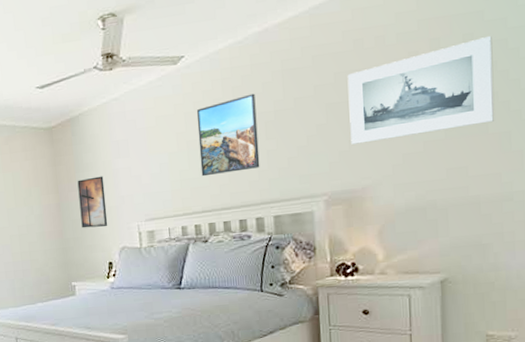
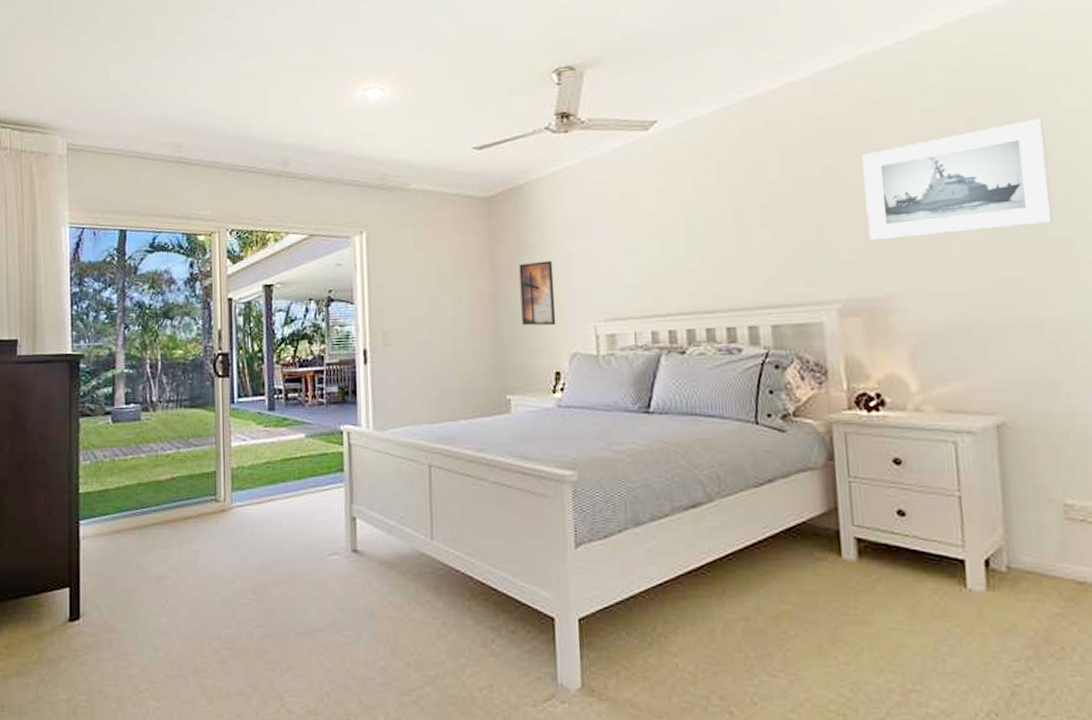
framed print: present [196,93,260,177] -> none [671,170,753,270]

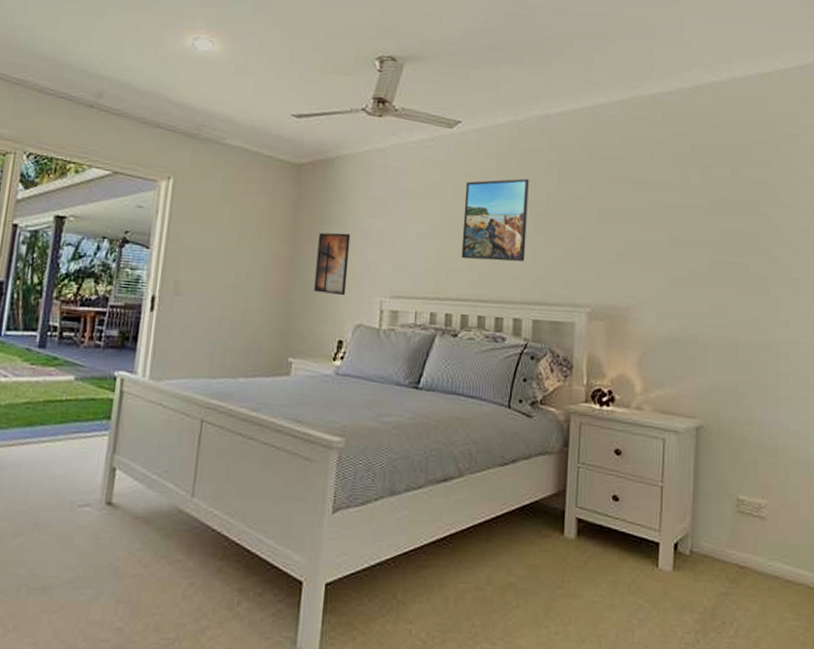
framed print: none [671,170,753,270] -> present [461,178,529,262]
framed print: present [862,119,1053,241] -> none [620,176,756,263]

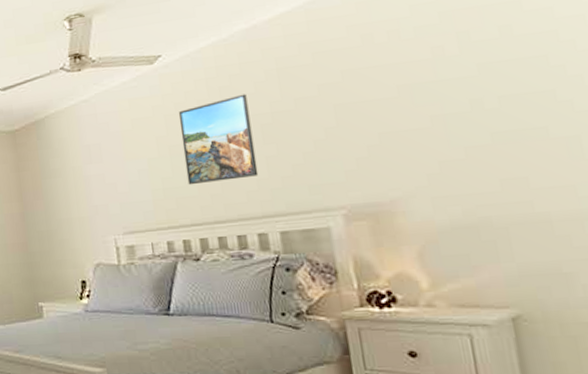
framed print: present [314,232,351,296] -> none [43,183,80,241]

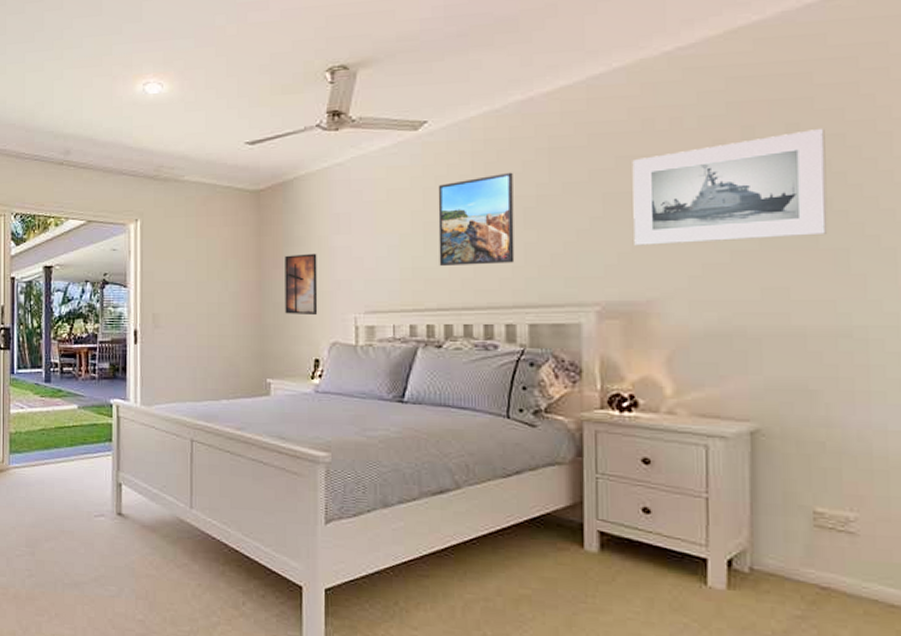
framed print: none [43,183,80,241] -> present [285,253,318,316]
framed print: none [357,28,555,151] -> present [632,129,828,246]

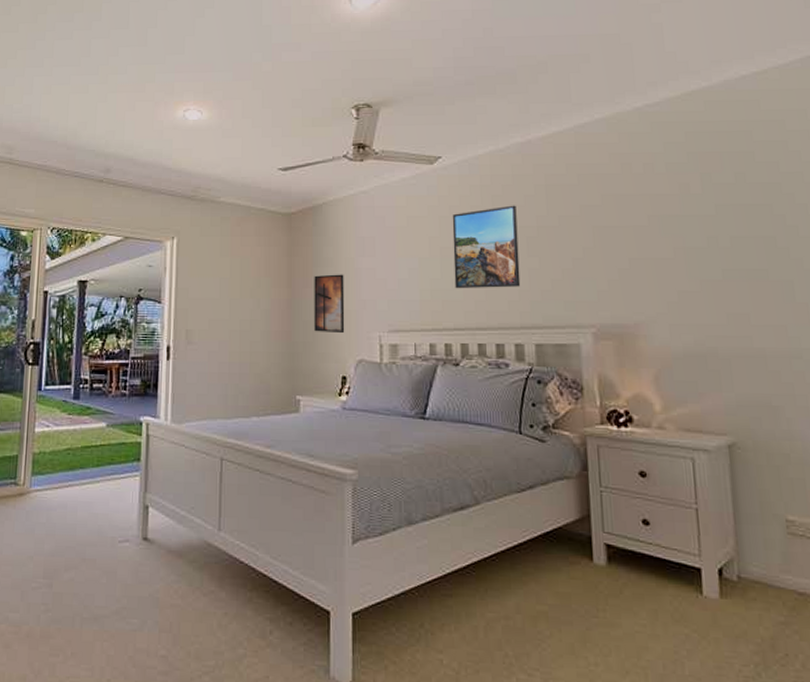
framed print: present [632,129,828,246] -> none [615,178,774,274]

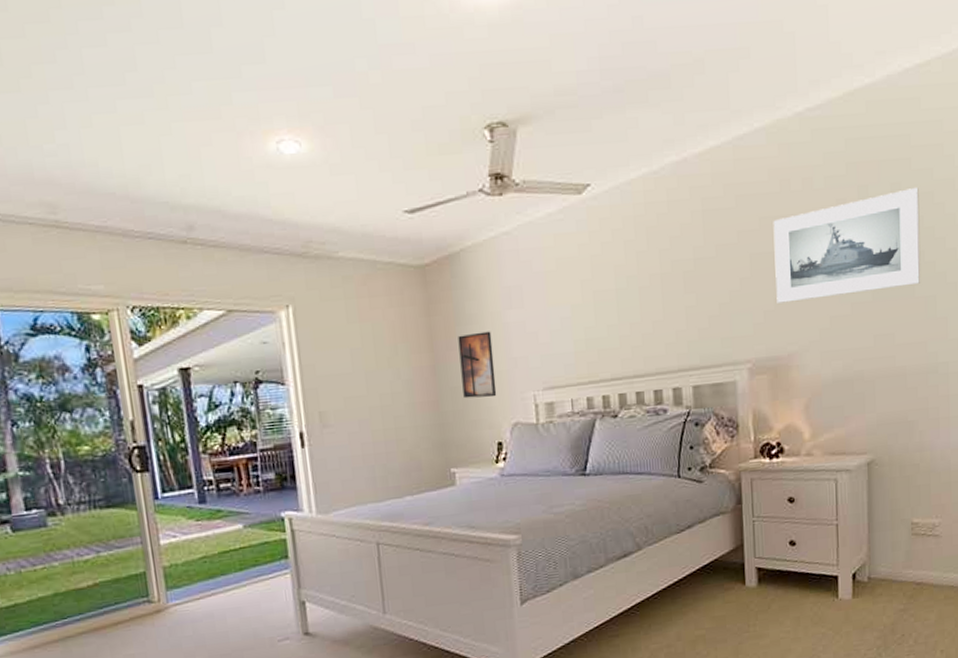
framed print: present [452,205,521,289] -> none [604,236,678,336]
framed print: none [615,178,774,274] -> present [773,188,921,304]

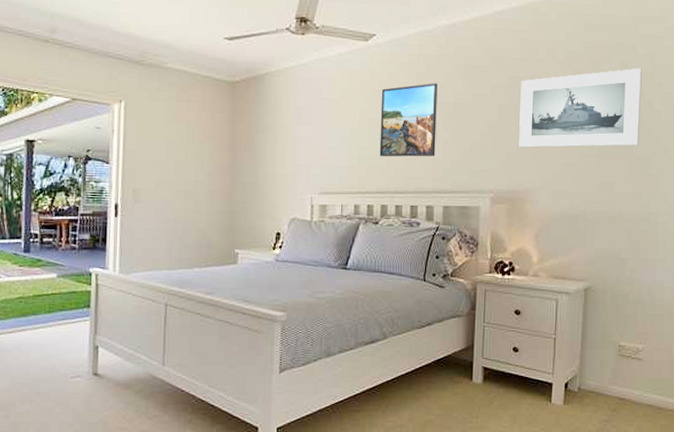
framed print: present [458,331,497,399] -> none [253,140,282,195]
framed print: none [604,236,678,336] -> present [379,83,438,157]

